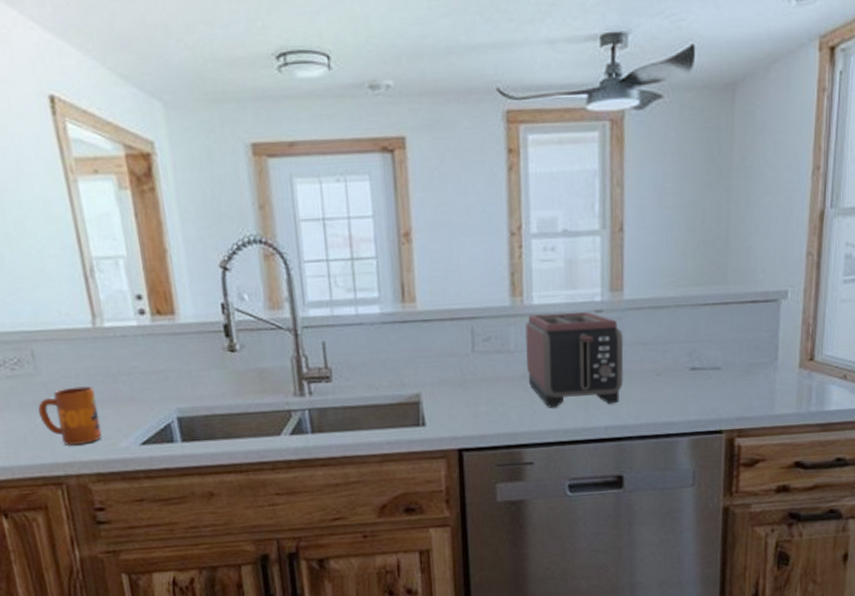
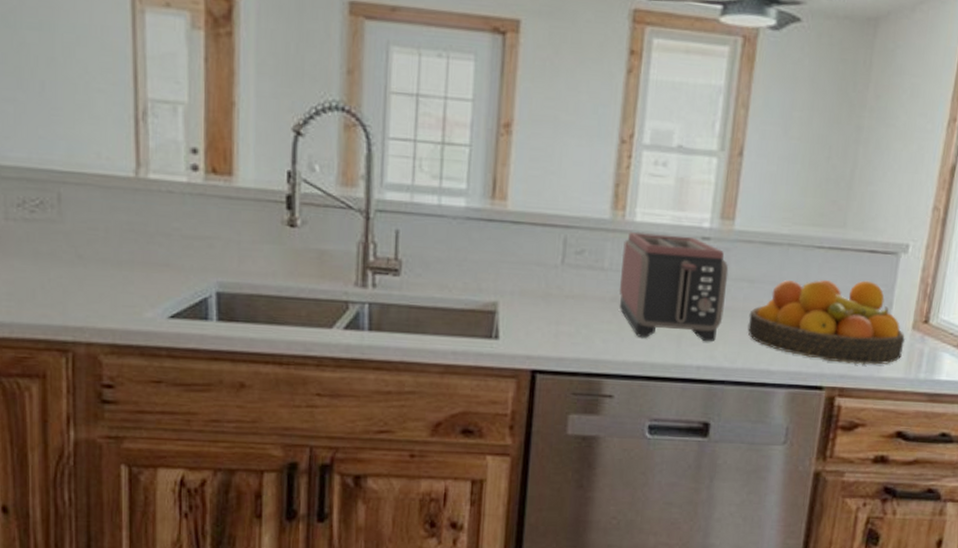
mug: present [38,386,102,445] -> none [54,241,125,309]
fruit bowl: none [647,329,793,407] -> present [747,280,905,365]

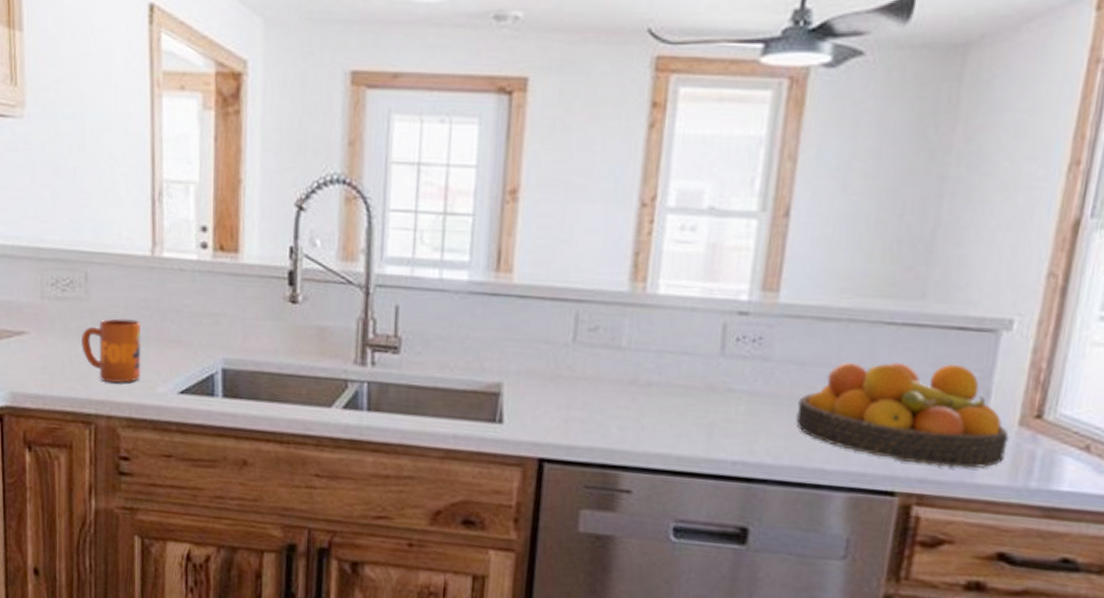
mug: none [54,241,125,309] -> present [80,318,142,383]
toaster: present [619,231,729,343] -> none [638,305,772,434]

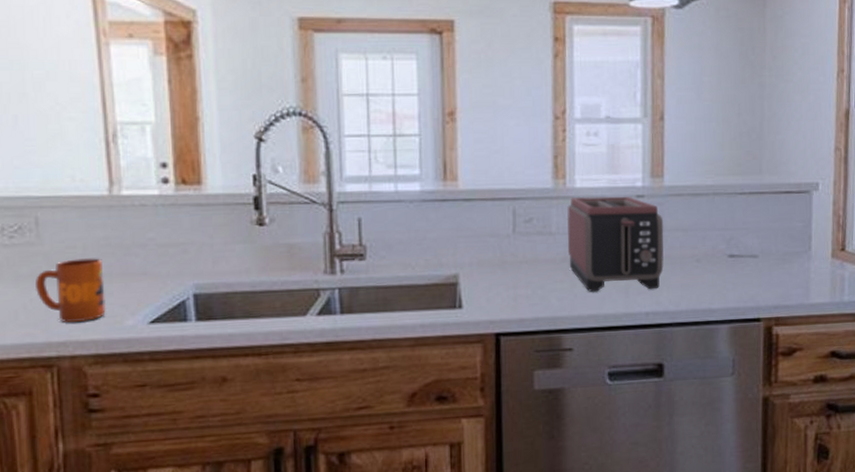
toaster: none [638,305,772,434] -> present [566,196,664,293]
fruit bowl: present [796,363,1009,469] -> none [687,218,827,295]

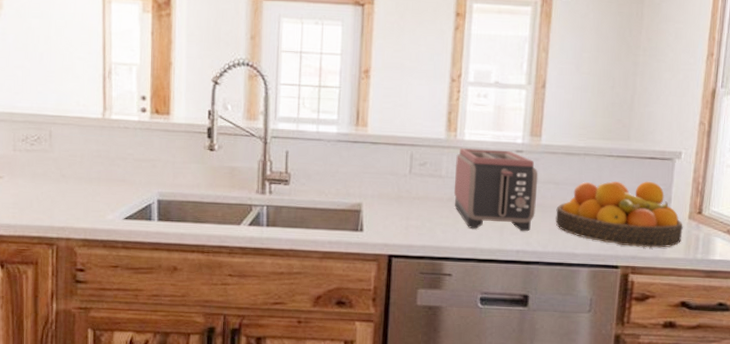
mug: present [35,258,106,322] -> none [45,165,95,213]
fruit bowl: none [687,218,827,295] -> present [555,181,683,248]

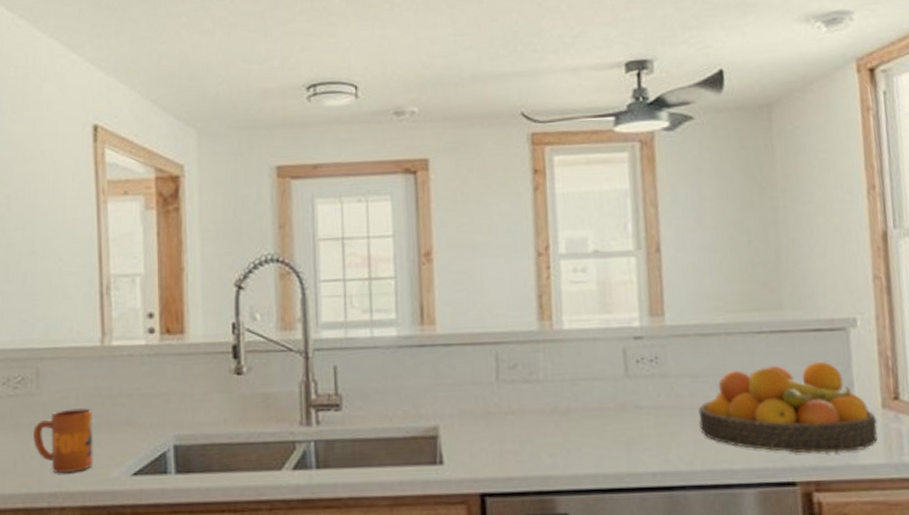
mug: none [45,165,95,213] -> present [32,408,93,473]
toaster: present [453,147,538,232] -> none [555,337,671,449]

